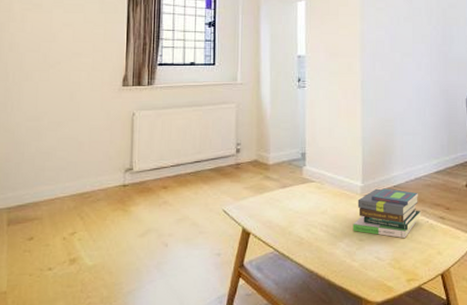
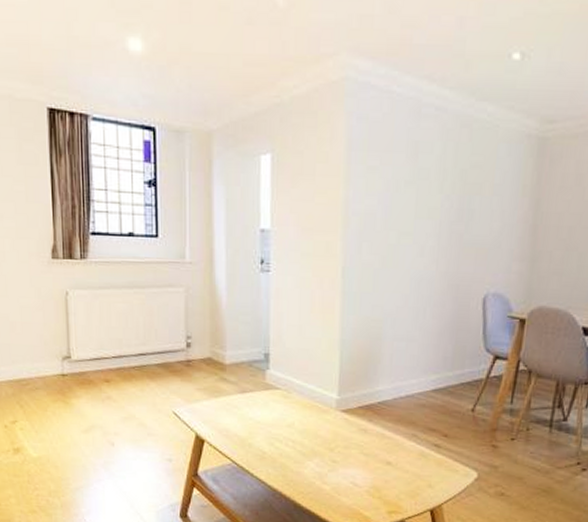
books: present [352,188,422,239] -> none [324,403,411,465]

